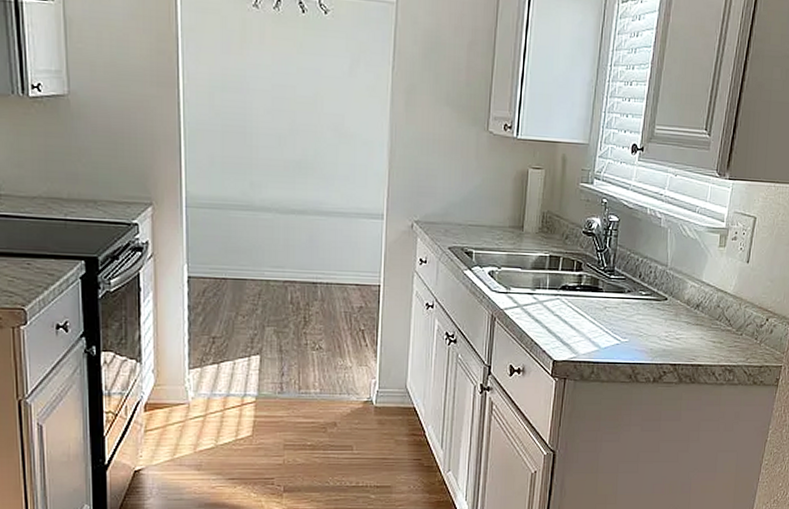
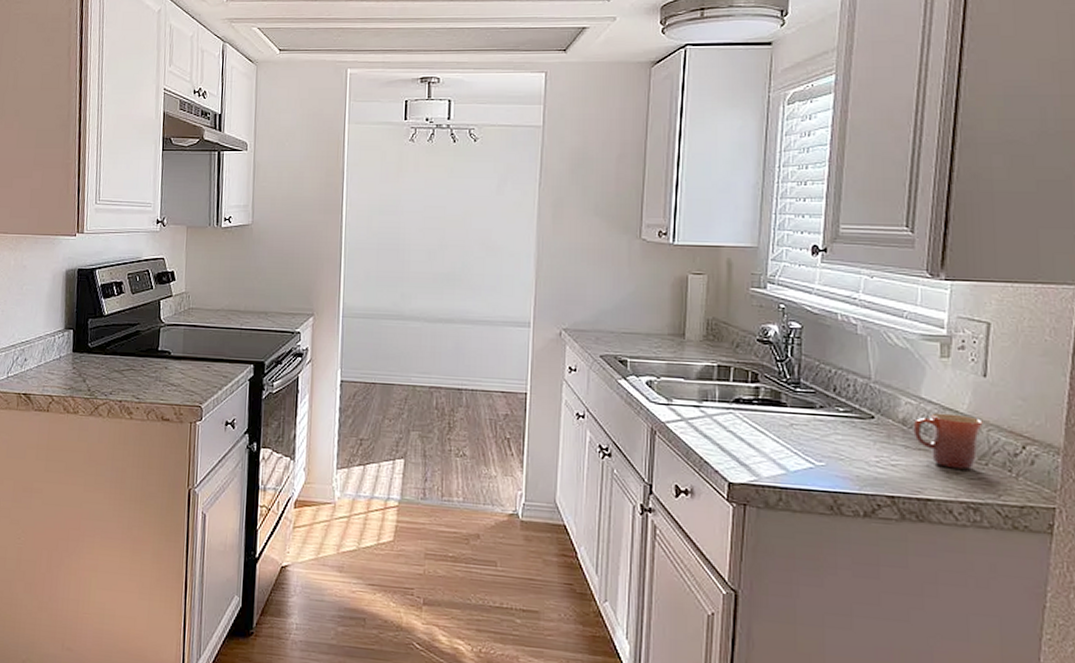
mug: none [694,294,743,339] -> present [913,413,983,470]

